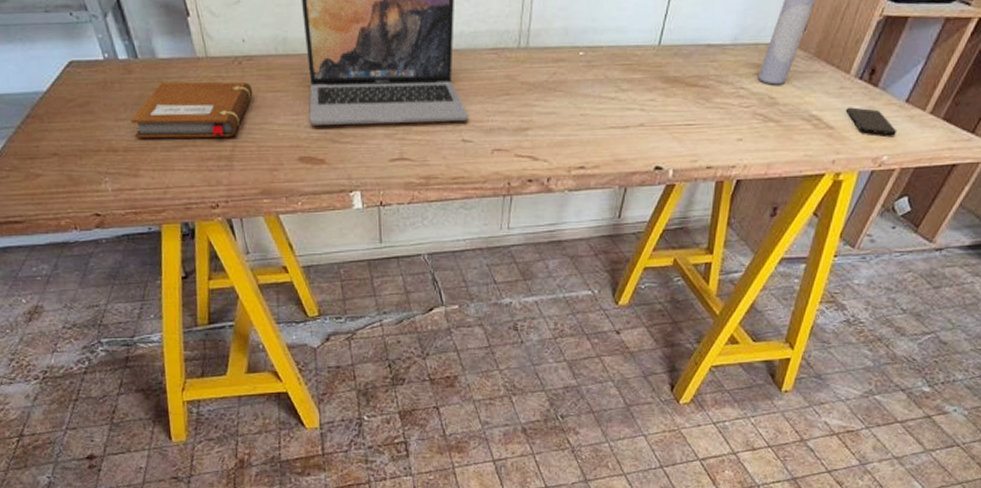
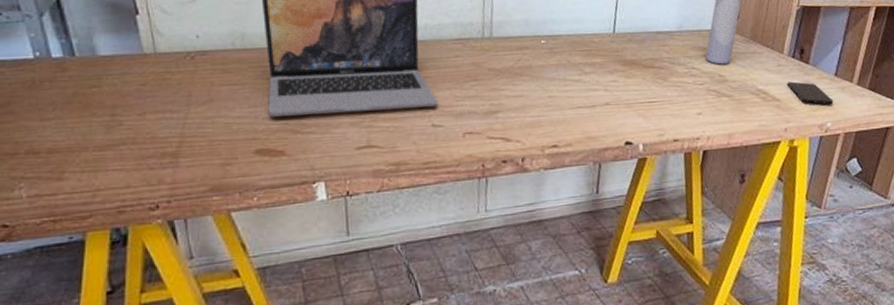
notebook: present [130,81,253,138] -> none [59,76,206,138]

